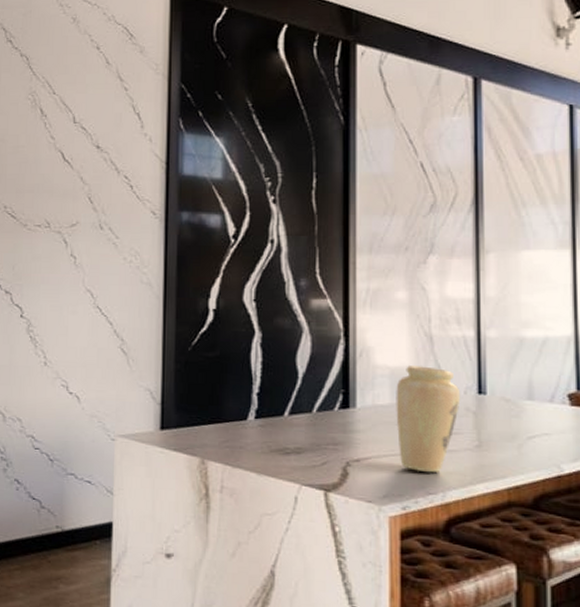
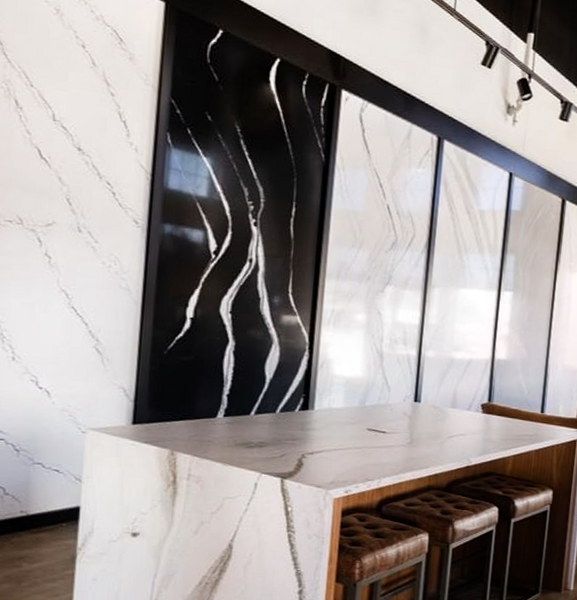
vase: present [396,366,461,473] -> none [346,376,401,464]

